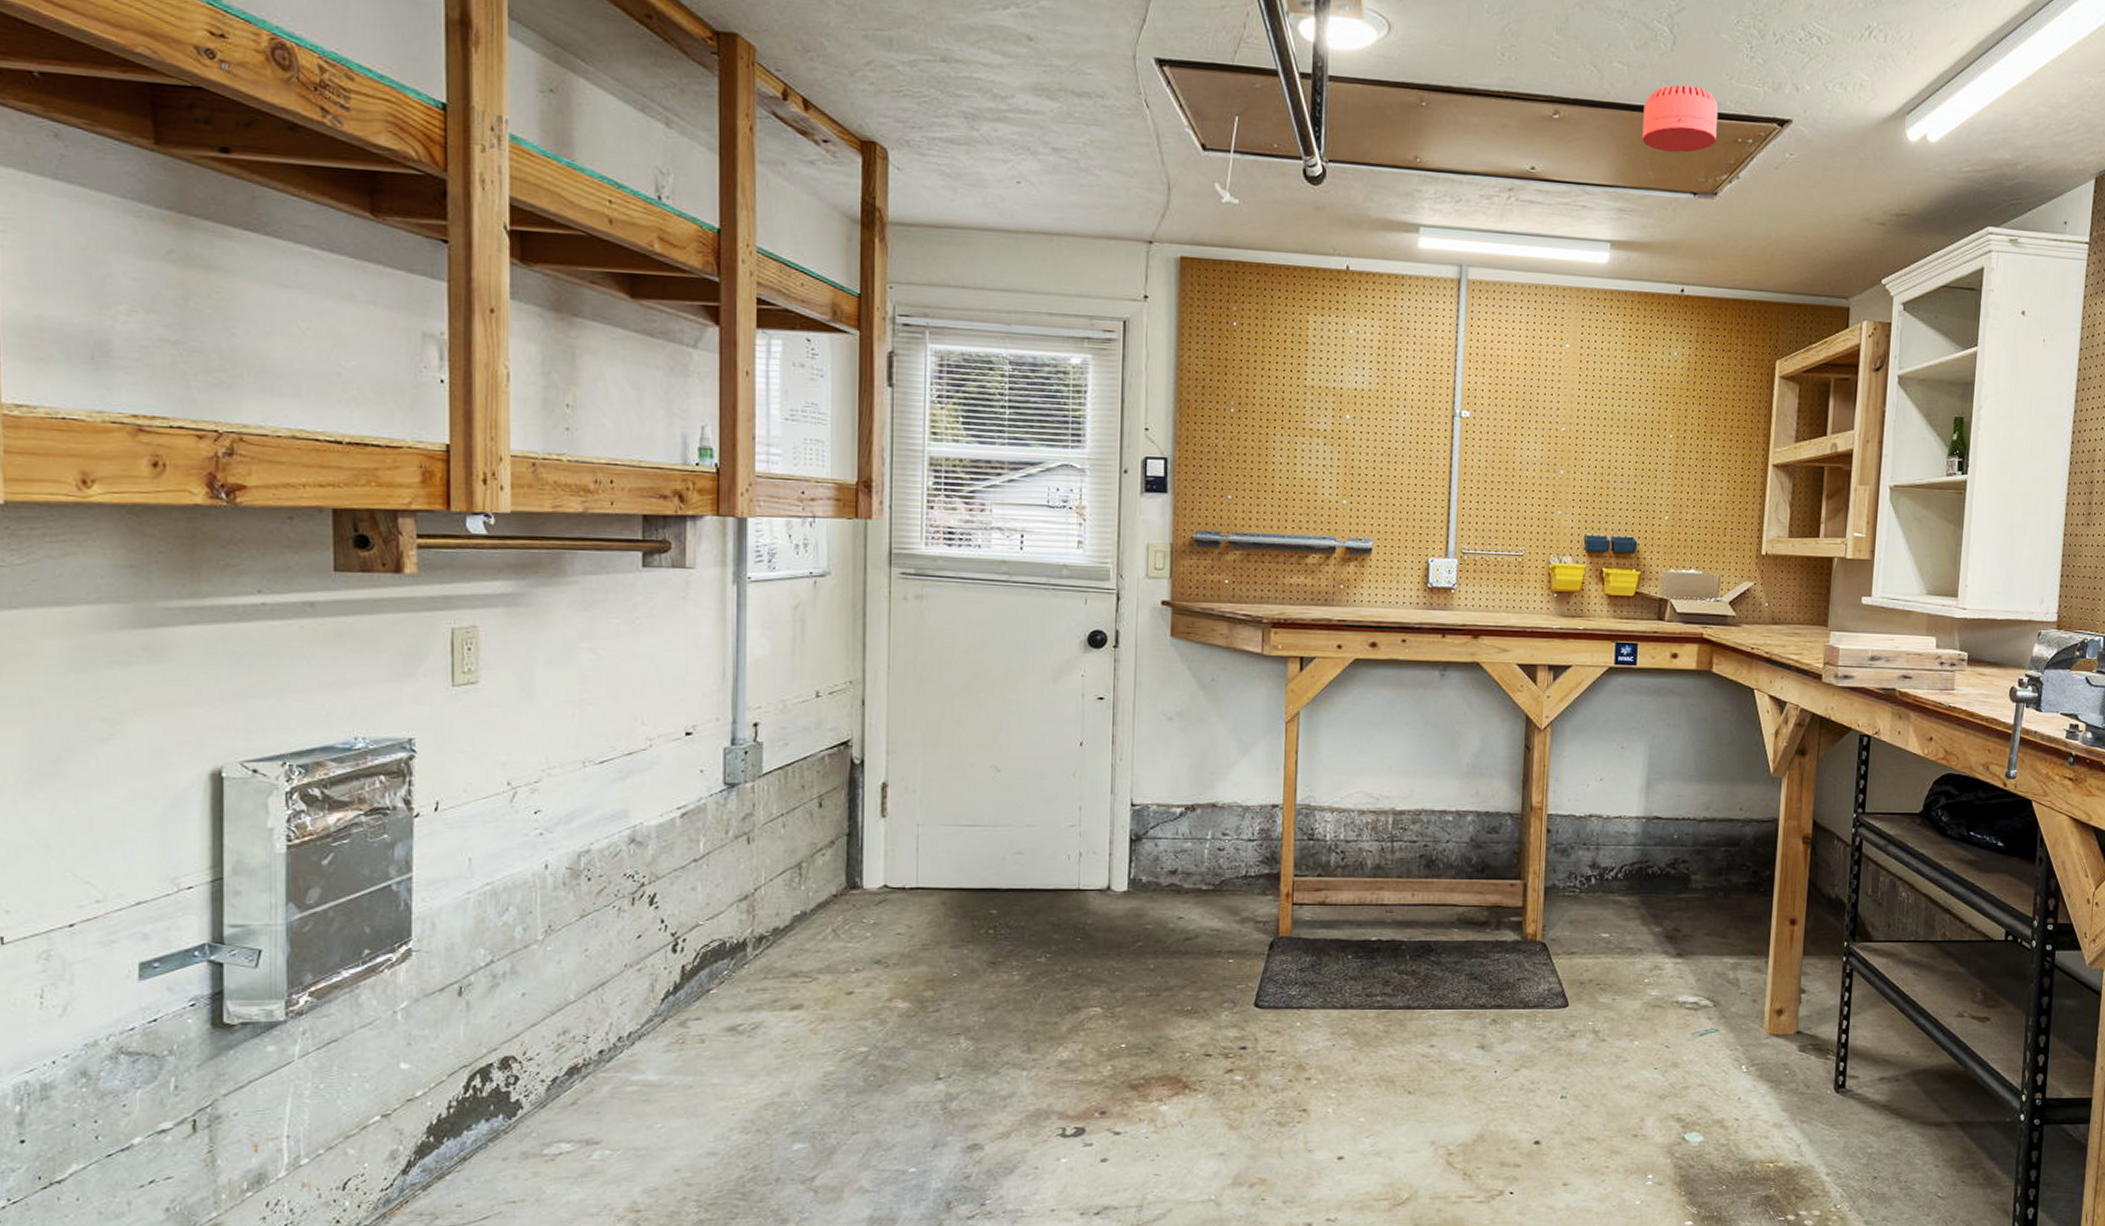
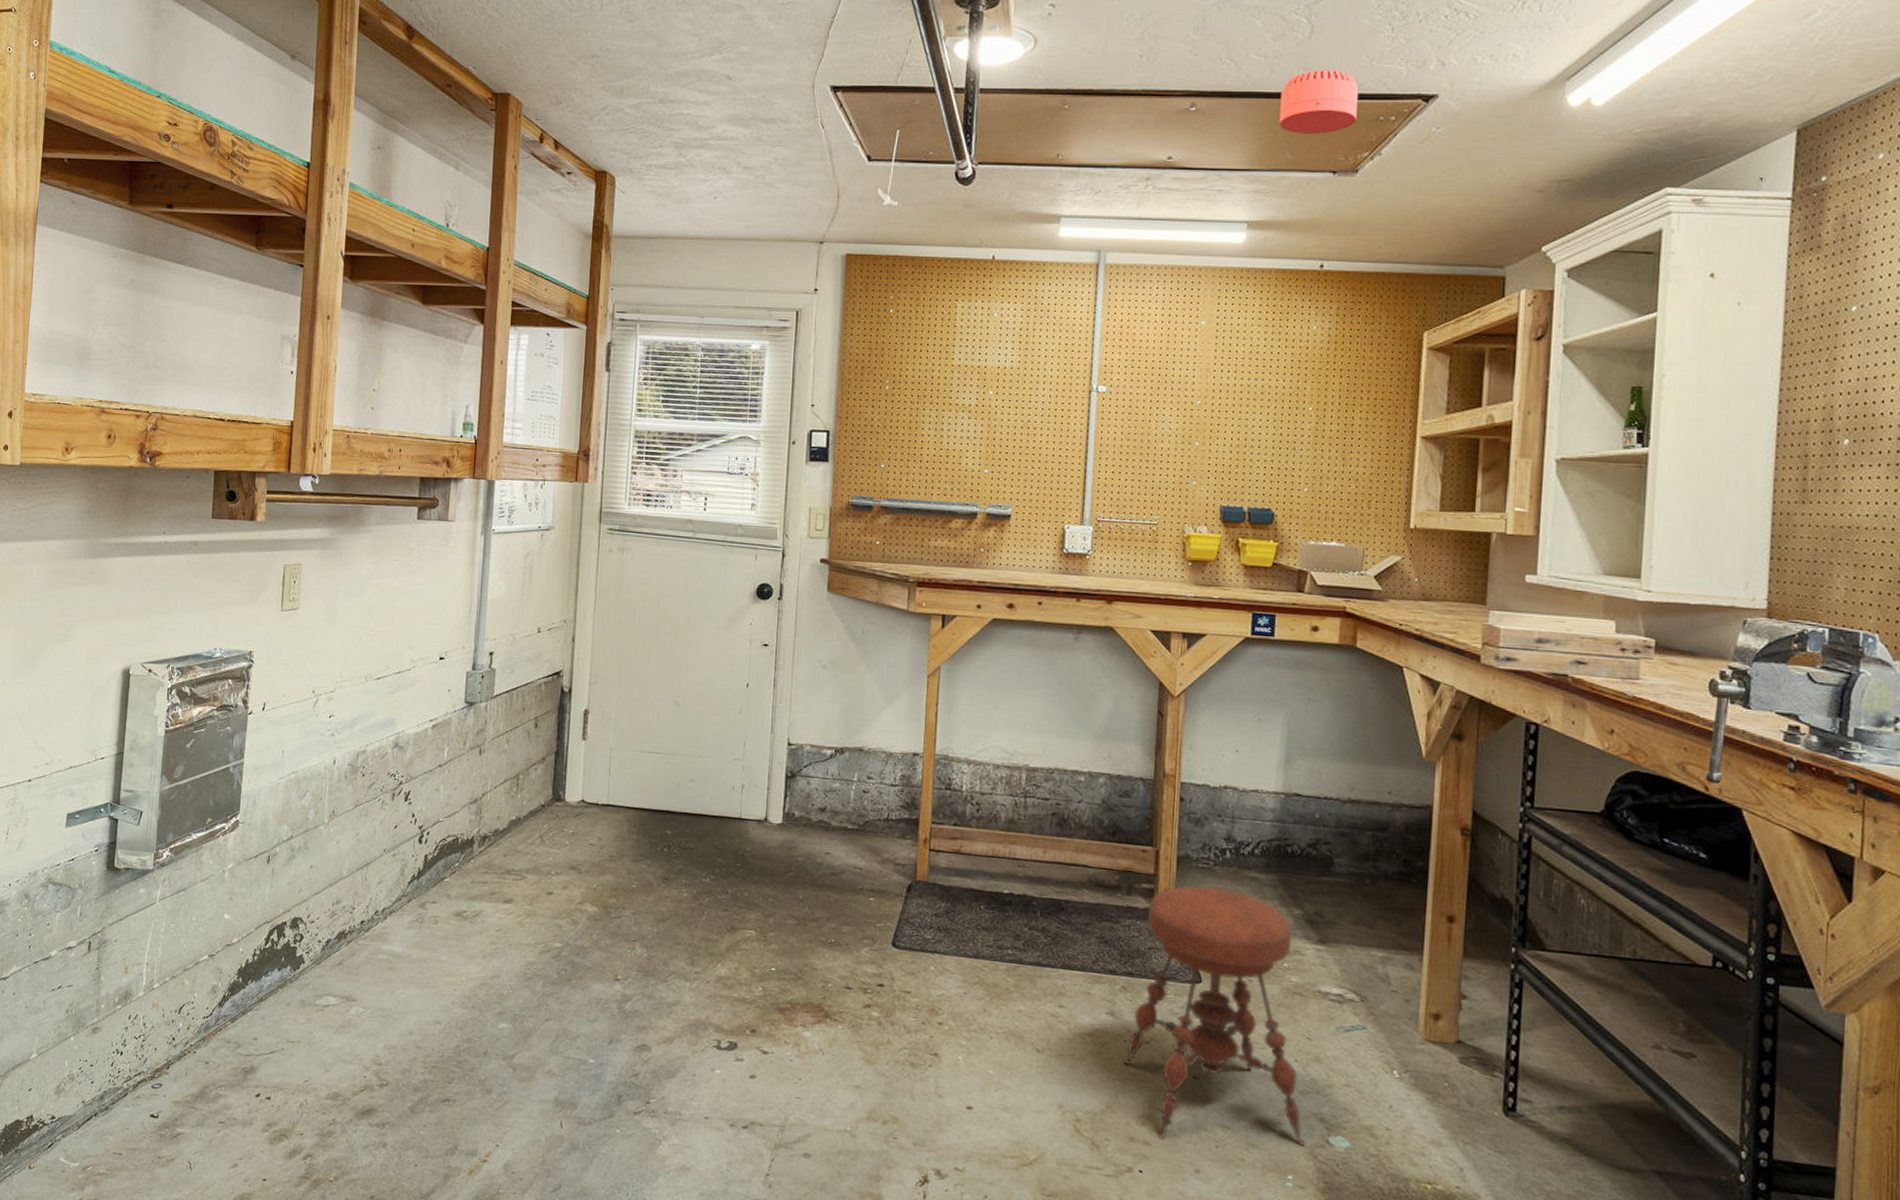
stool: none [1494,913,1664,1160] -> present [1123,886,1306,1146]

